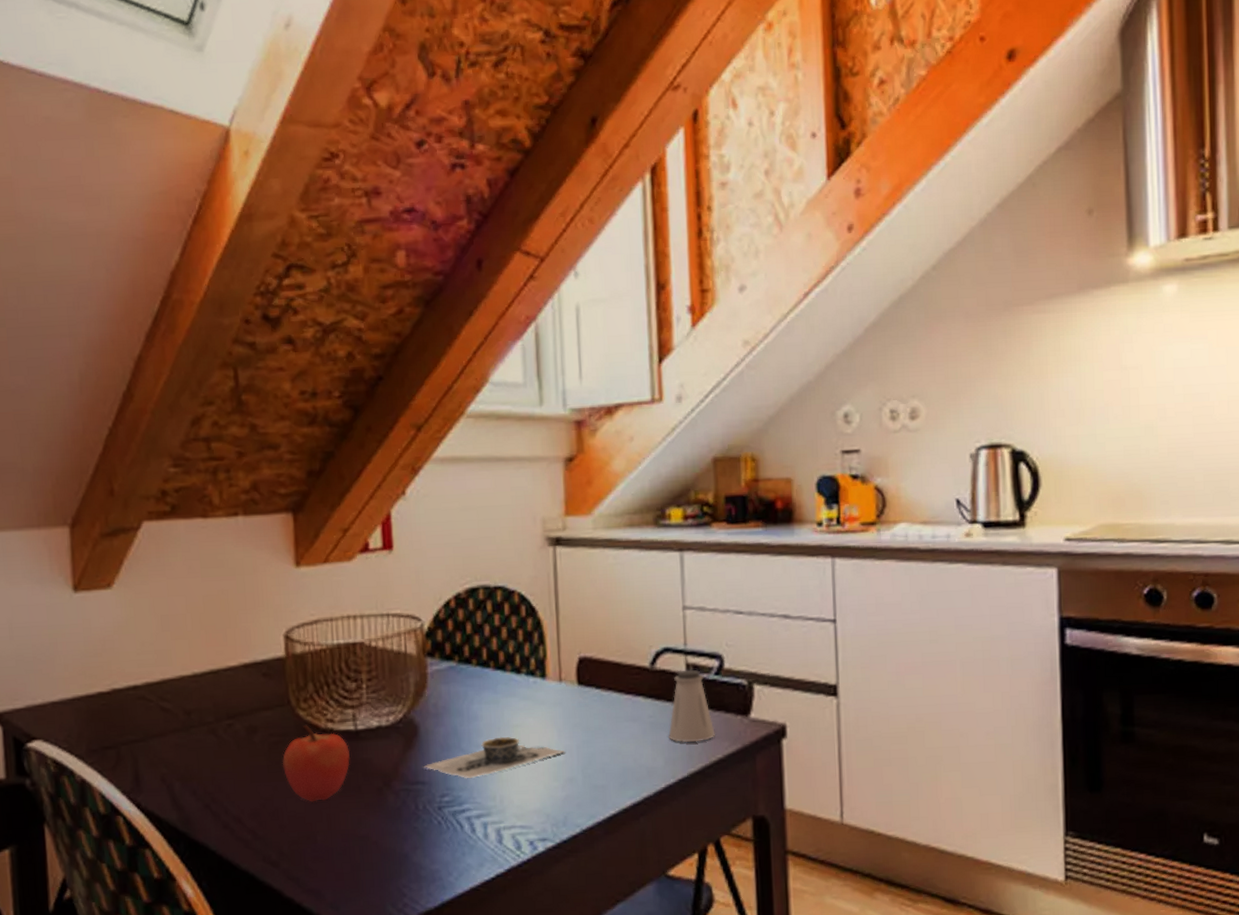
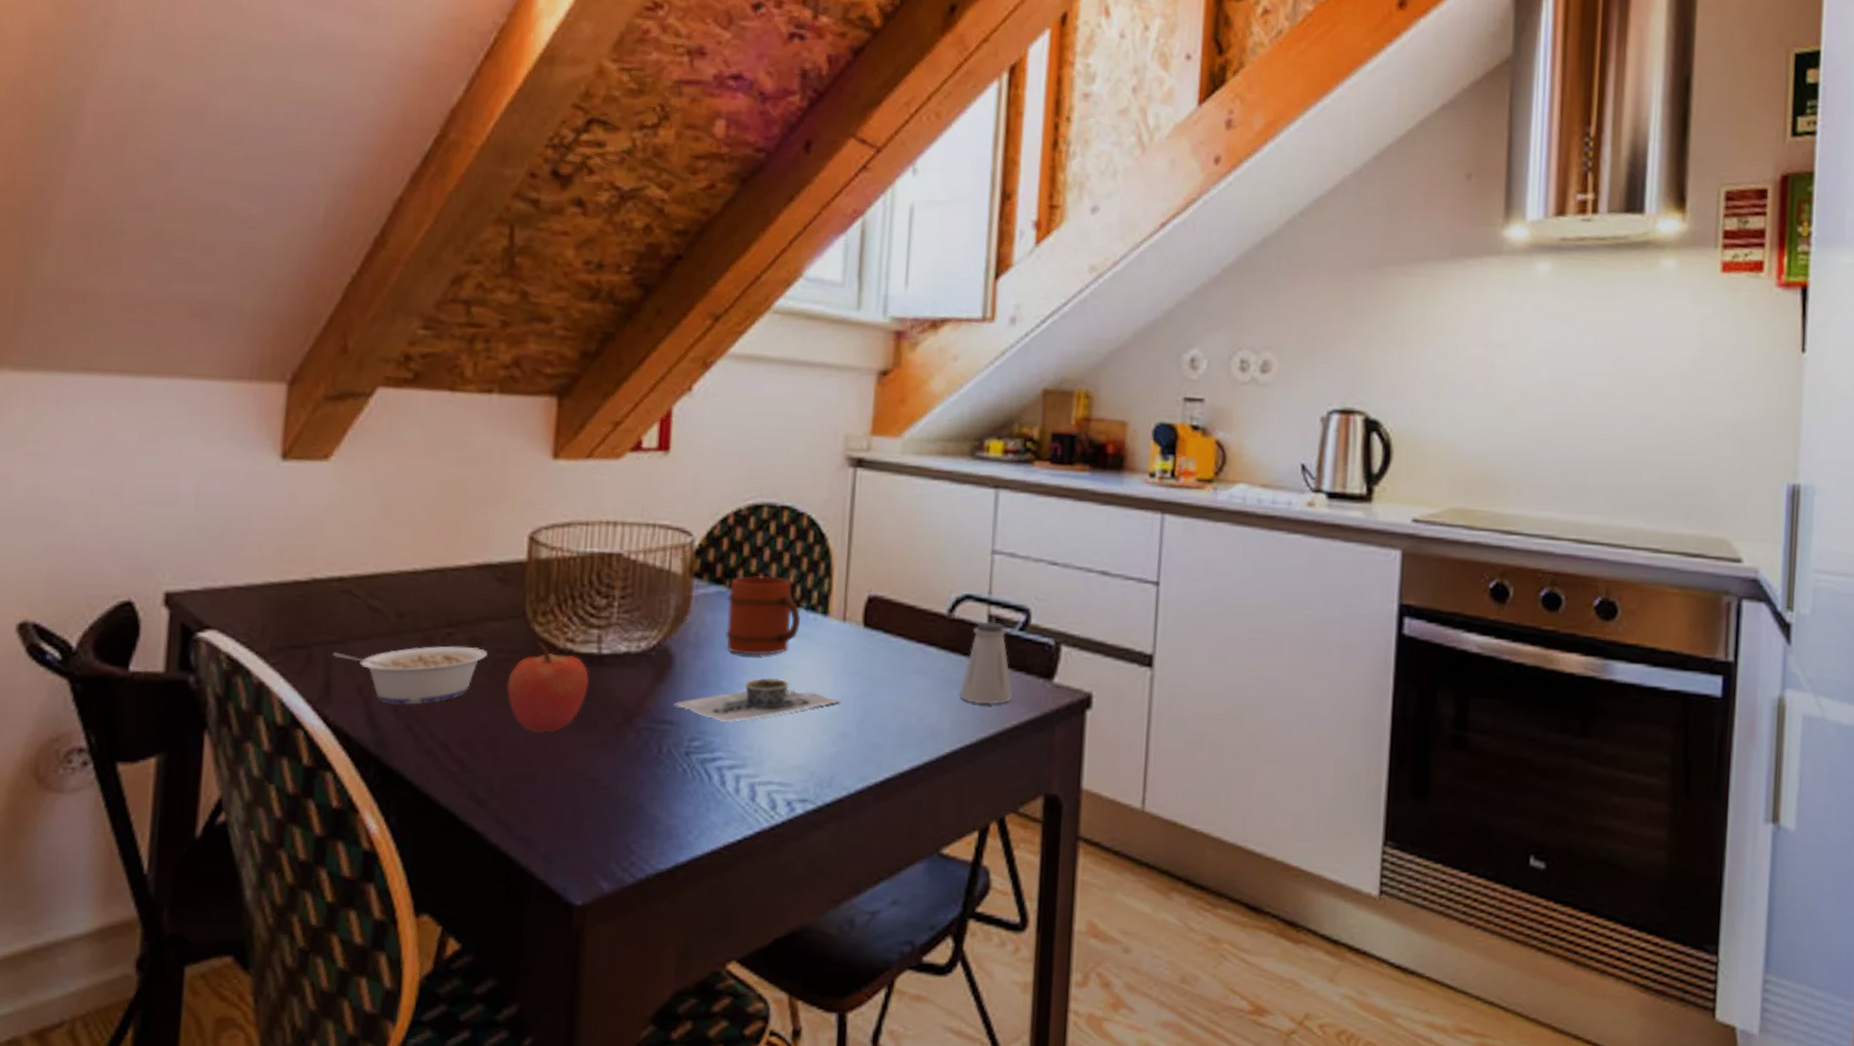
legume: none [137,733,263,789] -> present [332,645,487,706]
mug: none [458,648,523,719] -> present [726,576,801,656]

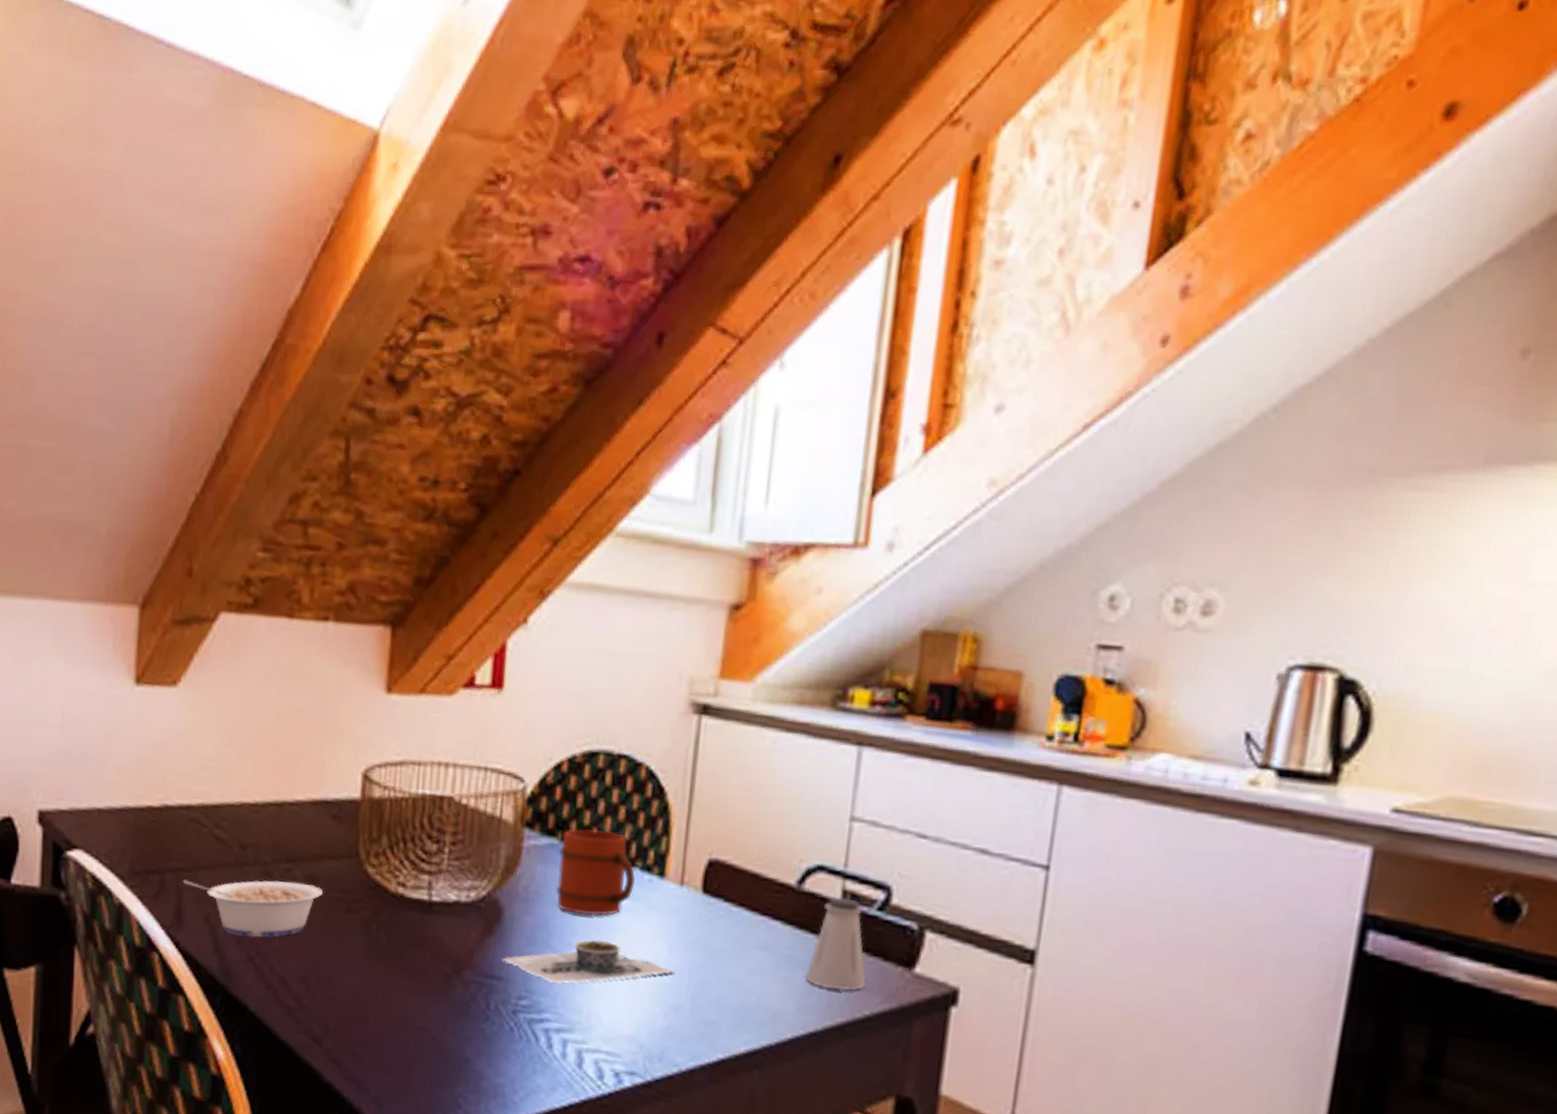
apple: present [506,643,589,734] -> none [340,884,419,978]

